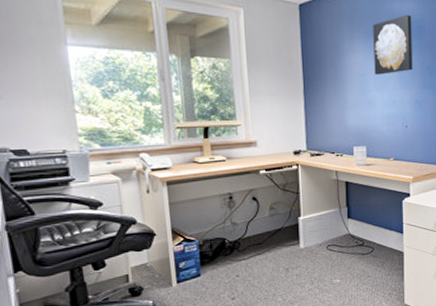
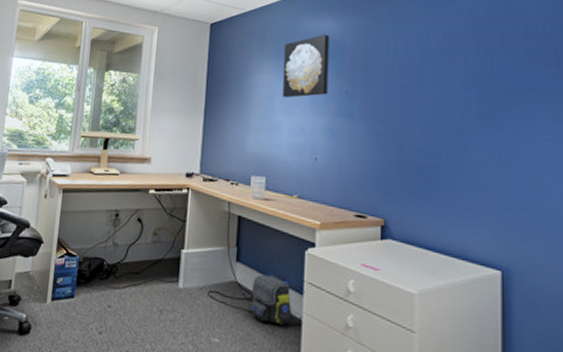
shoulder bag: none [363,222,405,259] -> present [251,273,305,325]

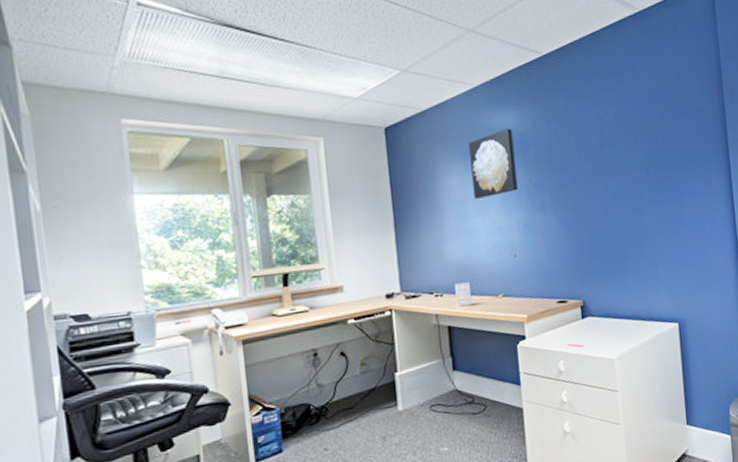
shoulder bag: present [251,273,305,325] -> none [472,373,523,419]

